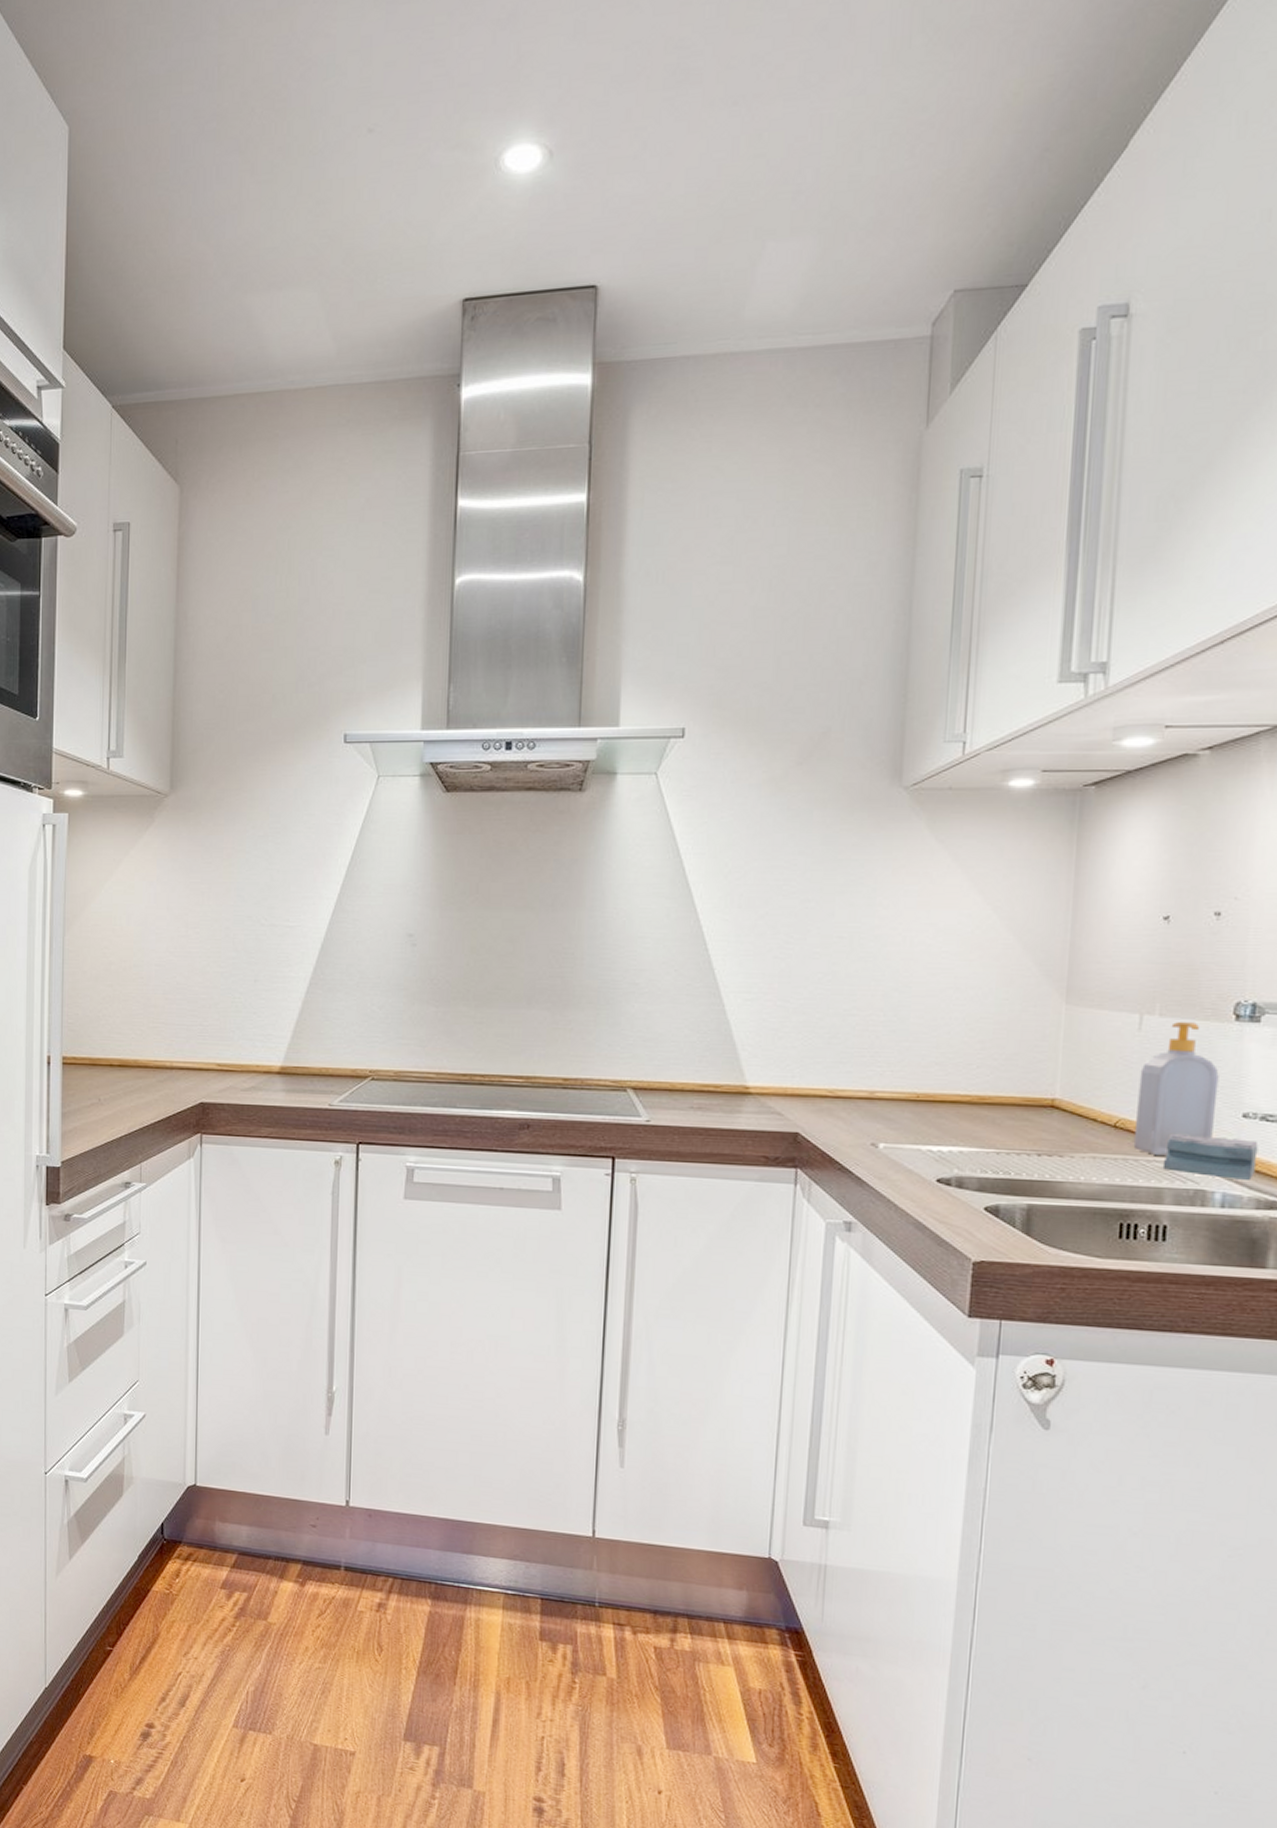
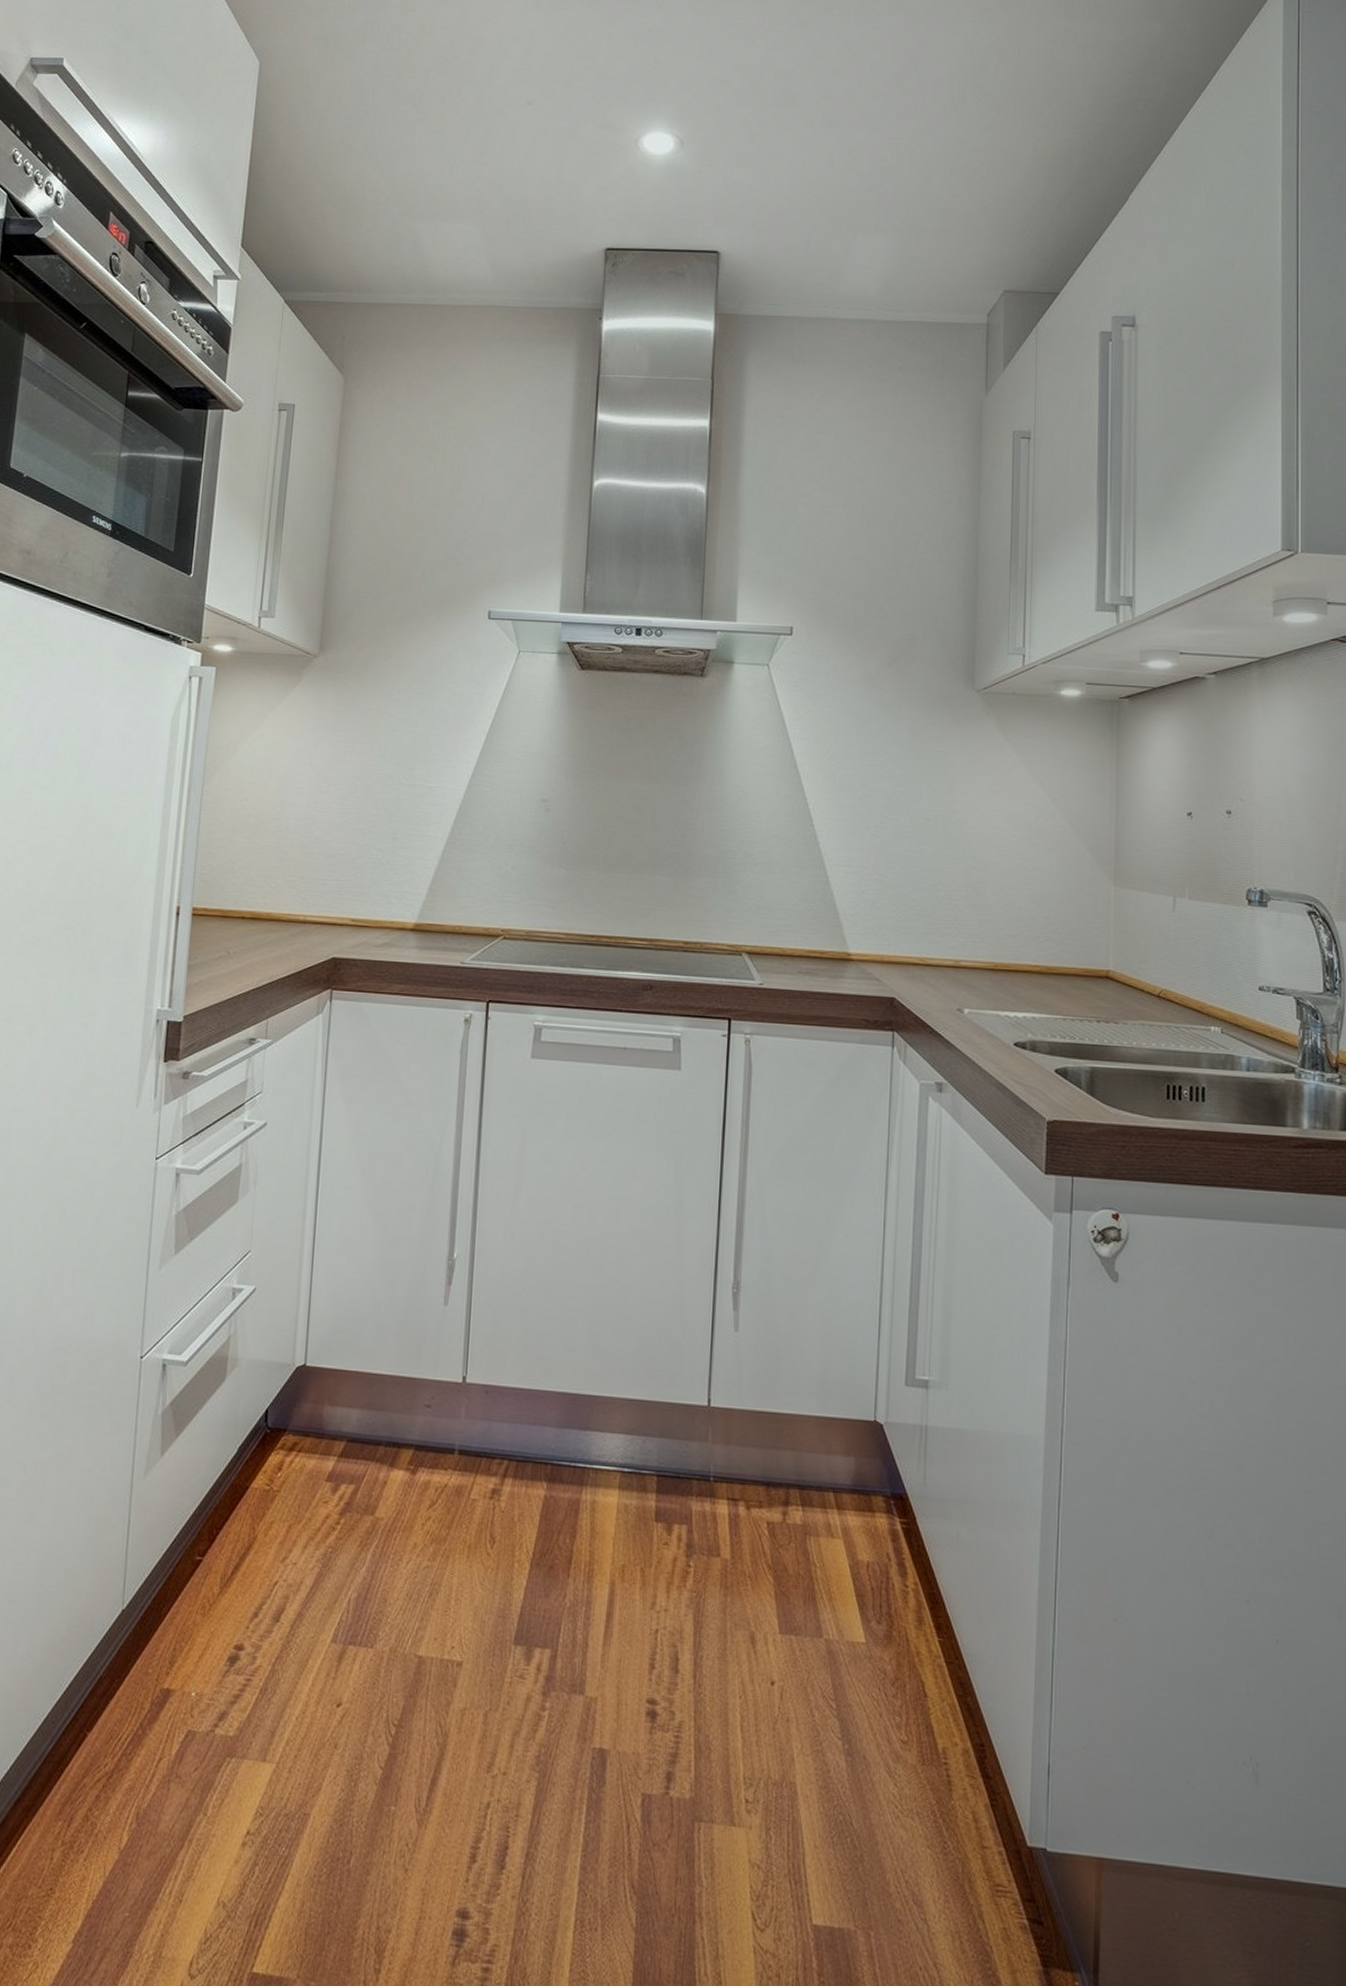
soap bottle: present [1133,1022,1219,1155] -> none [1174,905,1238,1023]
sponge: present [1162,1133,1259,1182] -> none [1198,1003,1273,1048]

